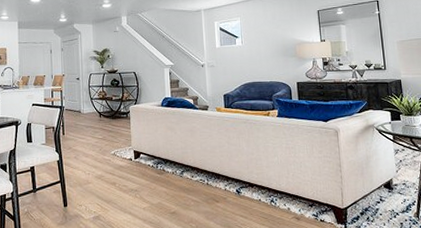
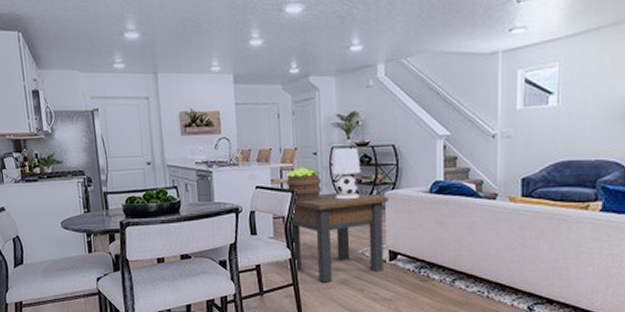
potted plant: none [56,89,83,115] -> present [286,167,322,201]
side table: none [60,107,132,179] -> present [292,192,388,283]
table lamp: none [90,74,112,113] -> present [331,148,362,200]

